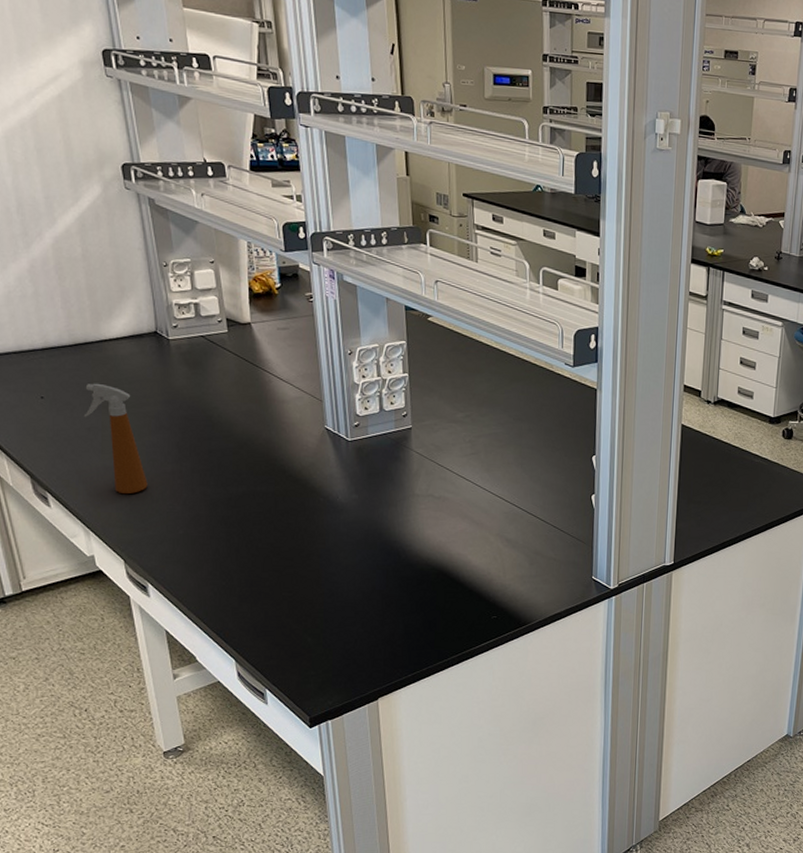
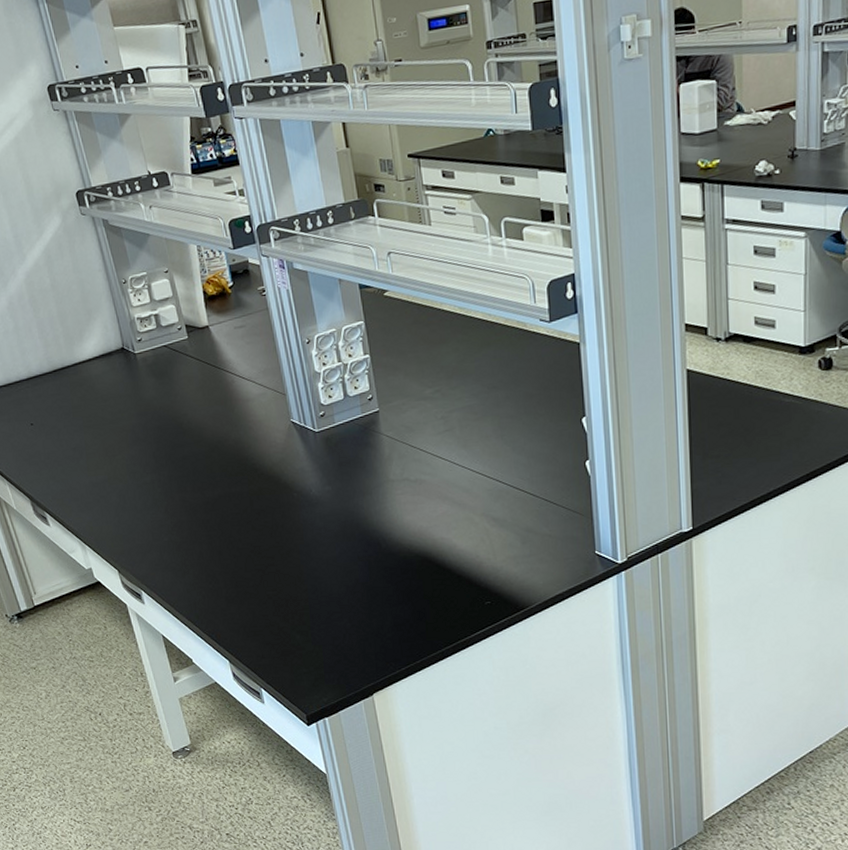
spray bottle: present [83,383,148,495] -> none [67,404,132,508]

